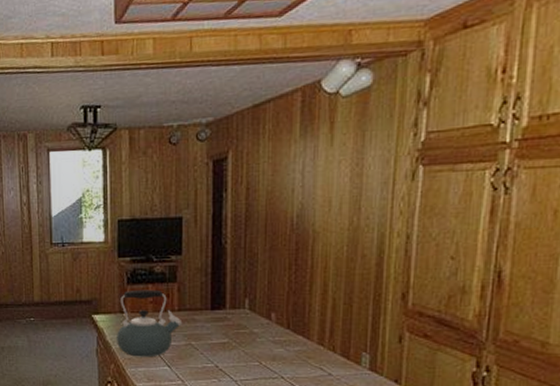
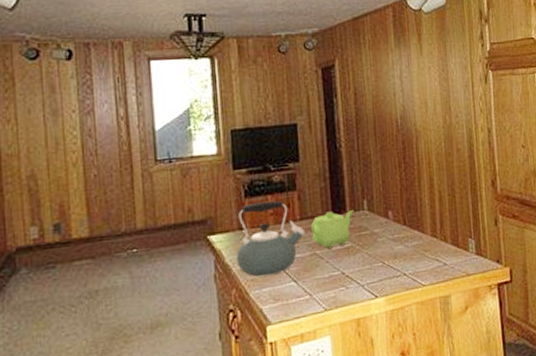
teapot: none [189,306,235,341] -> present [311,210,355,249]

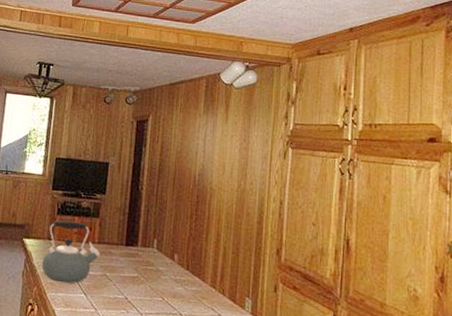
teapot: present [311,210,355,249] -> none [105,242,145,274]

